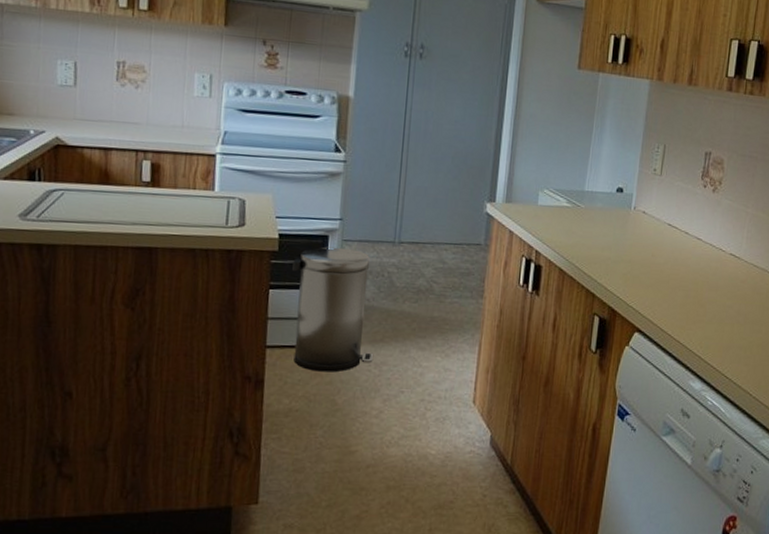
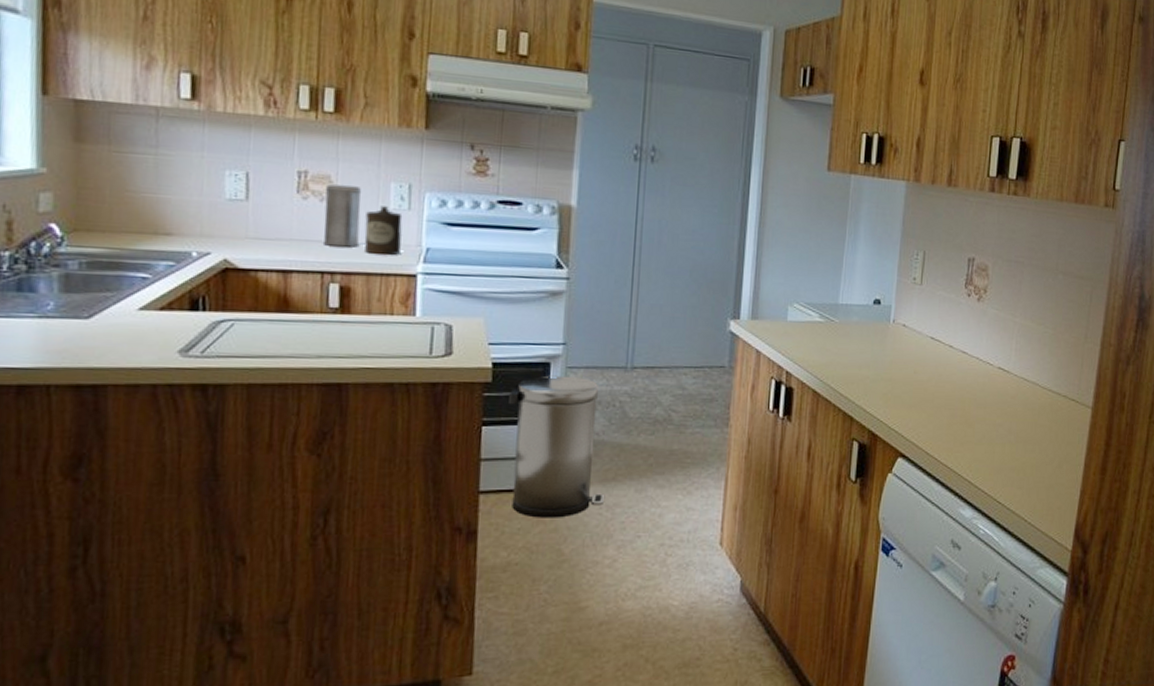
canister: none [137,73,171,129] -> present [322,184,362,247]
canister: none [172,93,205,137] -> present [364,206,403,255]

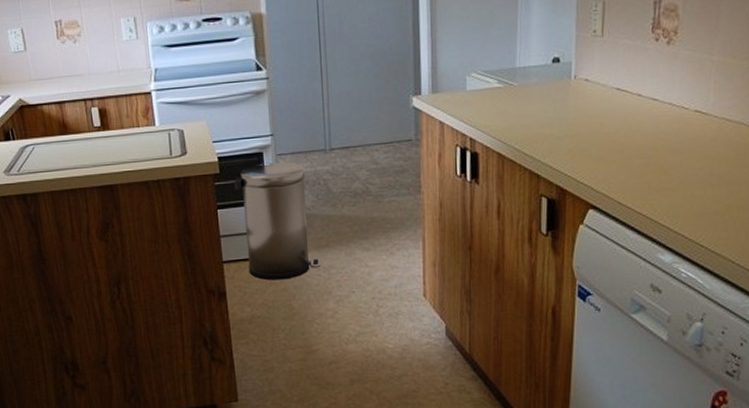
canister: present [322,184,362,247] -> none [75,25,107,78]
canister: present [364,206,403,255] -> none [107,39,136,80]

